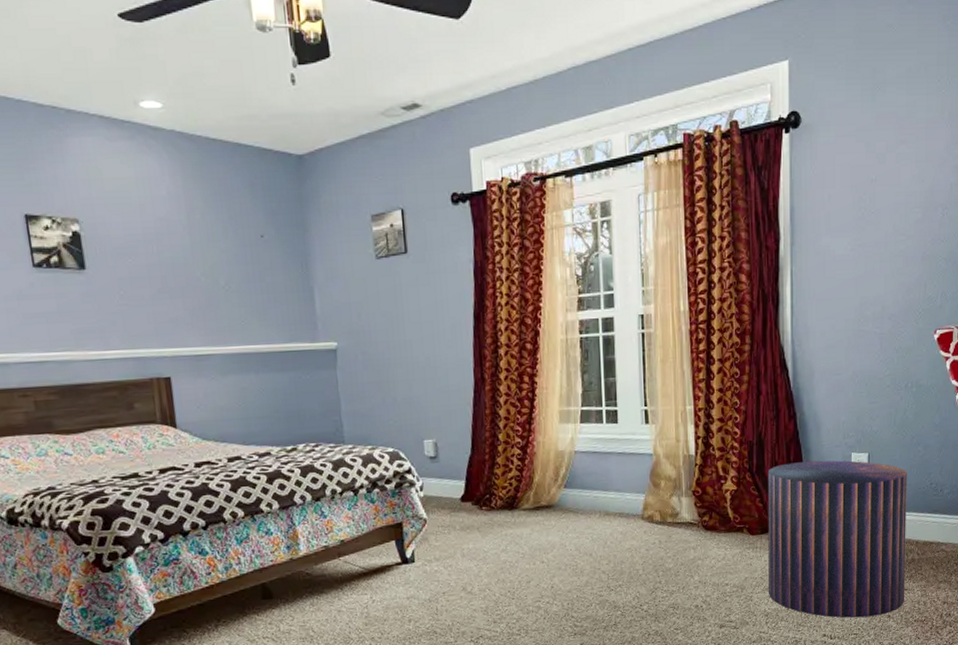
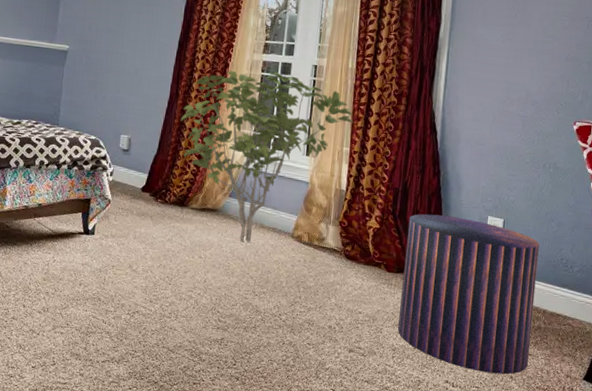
shrub: none [492,331,695,536] -> present [180,70,354,243]

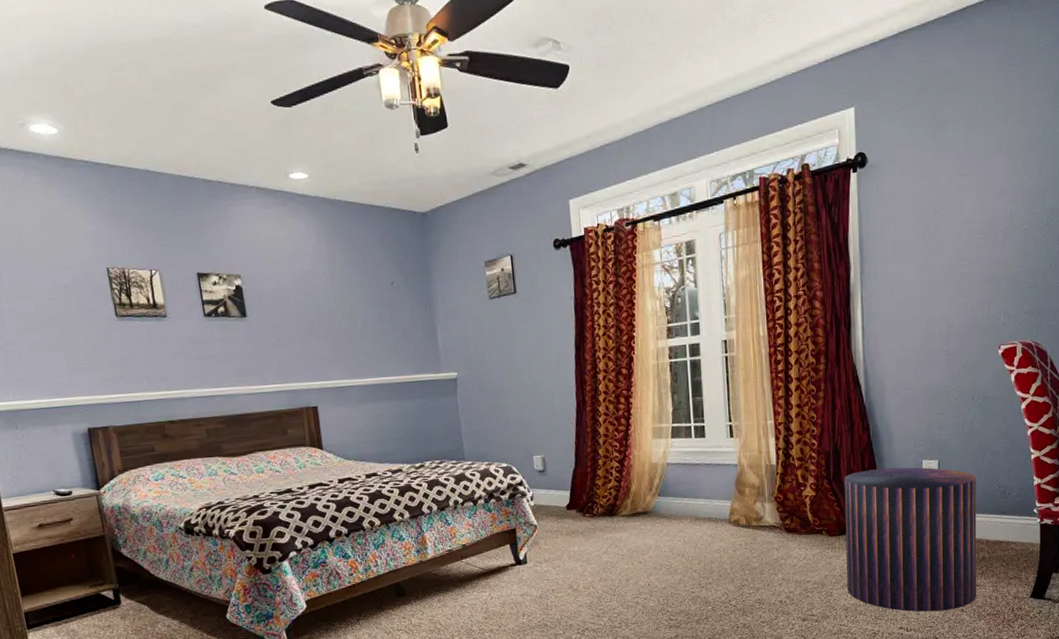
shrub: present [180,70,354,243] -> none [593,355,775,539]

